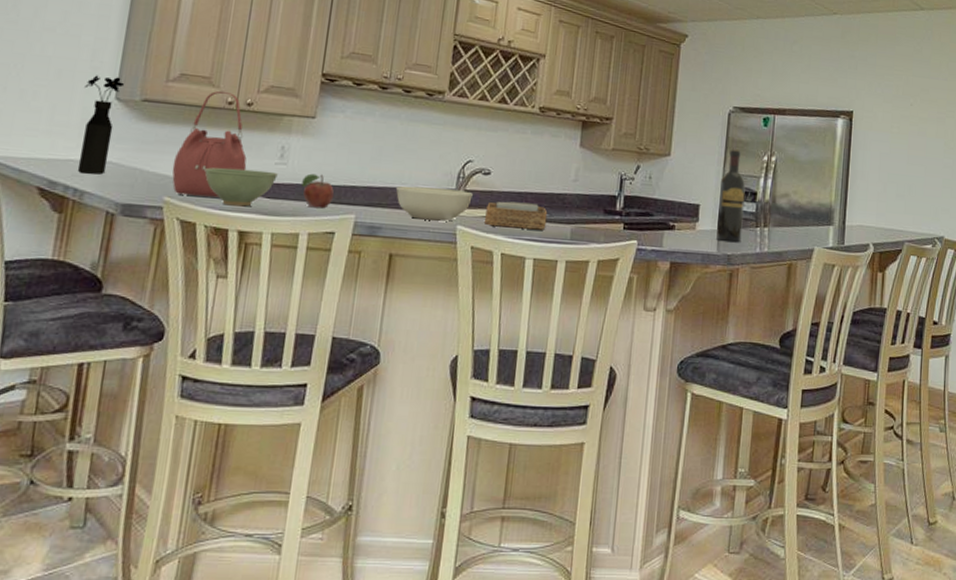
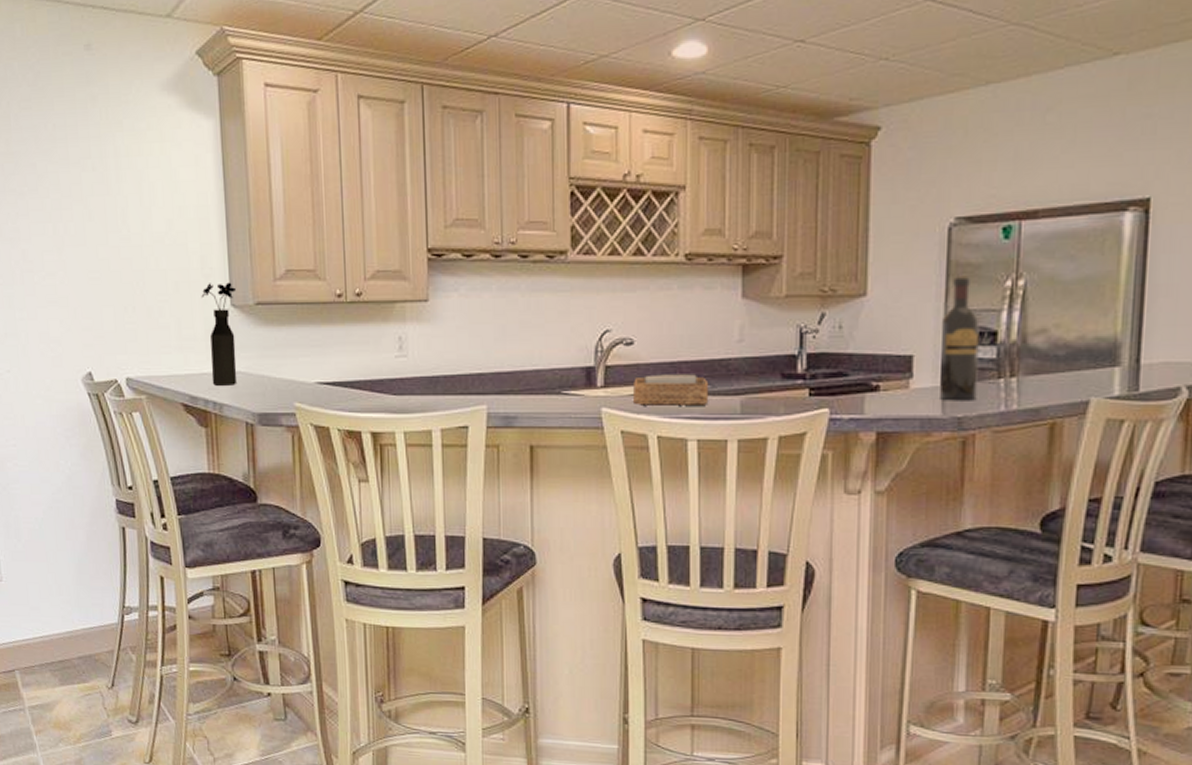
handbag: present [172,90,247,197] -> none [296,283,368,399]
bowl: present [204,167,278,207] -> none [327,366,400,406]
fruit: present [302,173,335,209] -> none [426,363,462,401]
bowl: present [395,186,473,222] -> none [526,367,615,406]

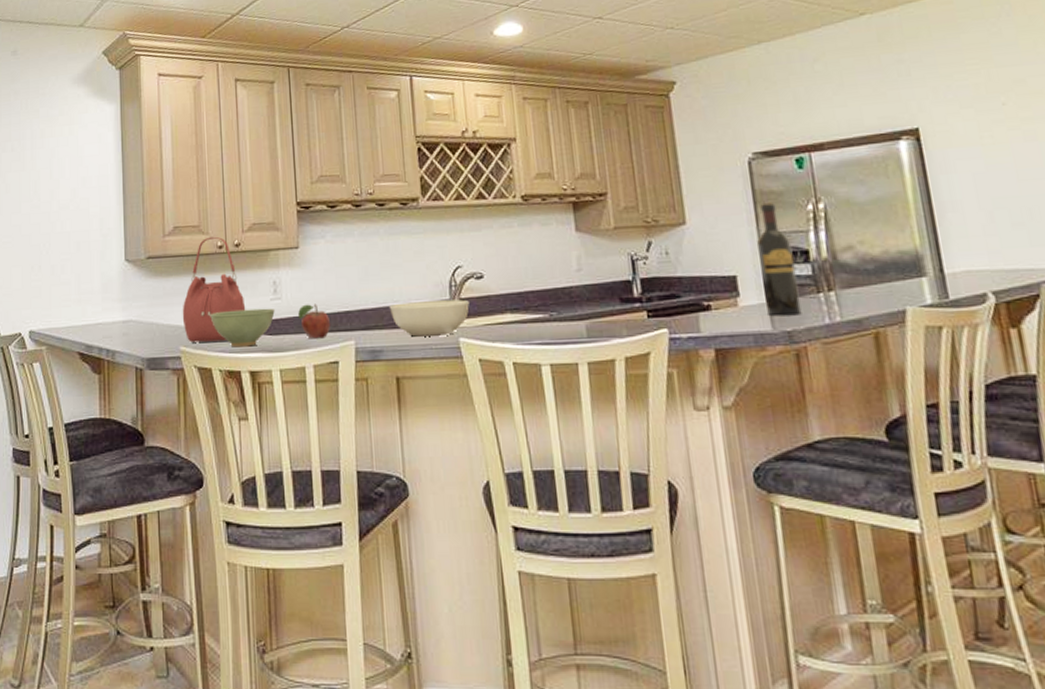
flower arrangement: present [201,282,237,387] -> none [99,240,131,336]
handbag: none [296,283,368,399] -> present [182,236,246,343]
bowl: none [327,366,400,406] -> present [210,308,275,348]
fruit: none [426,363,462,401] -> present [298,304,331,339]
bowl: none [526,367,615,406] -> present [389,299,469,338]
napkin holder: present [632,374,709,406] -> none [486,302,557,334]

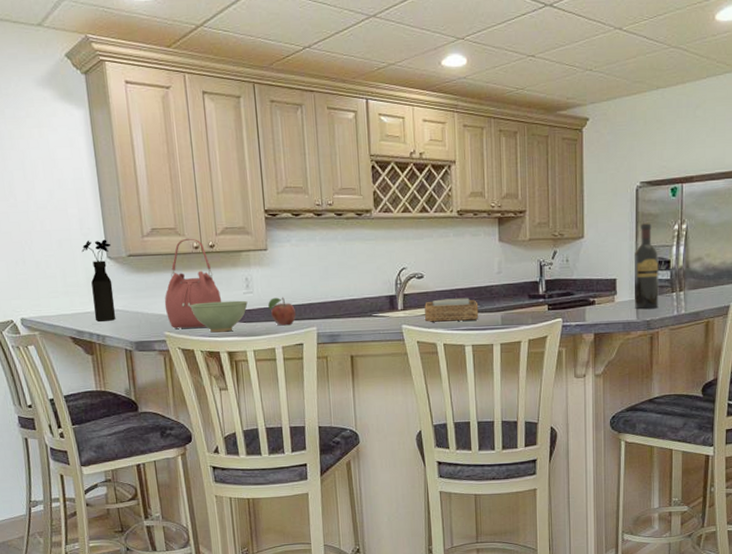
flower arrangement: none [99,240,131,336] -> present [81,239,116,323]
bowl: present [389,299,469,338] -> none [345,295,411,325]
napkin holder: none [486,302,557,334] -> present [424,298,479,322]

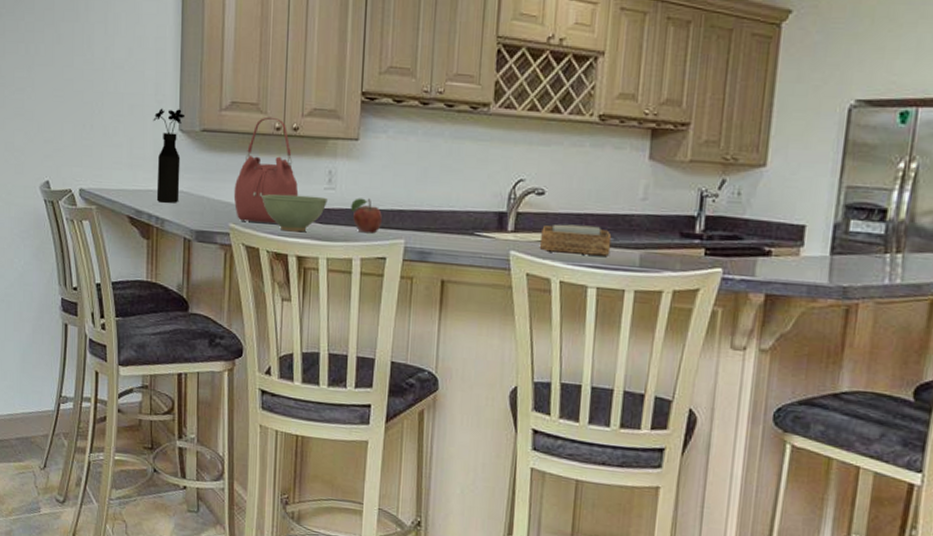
wine bottle: present [634,222,659,310] -> none [828,154,872,273]

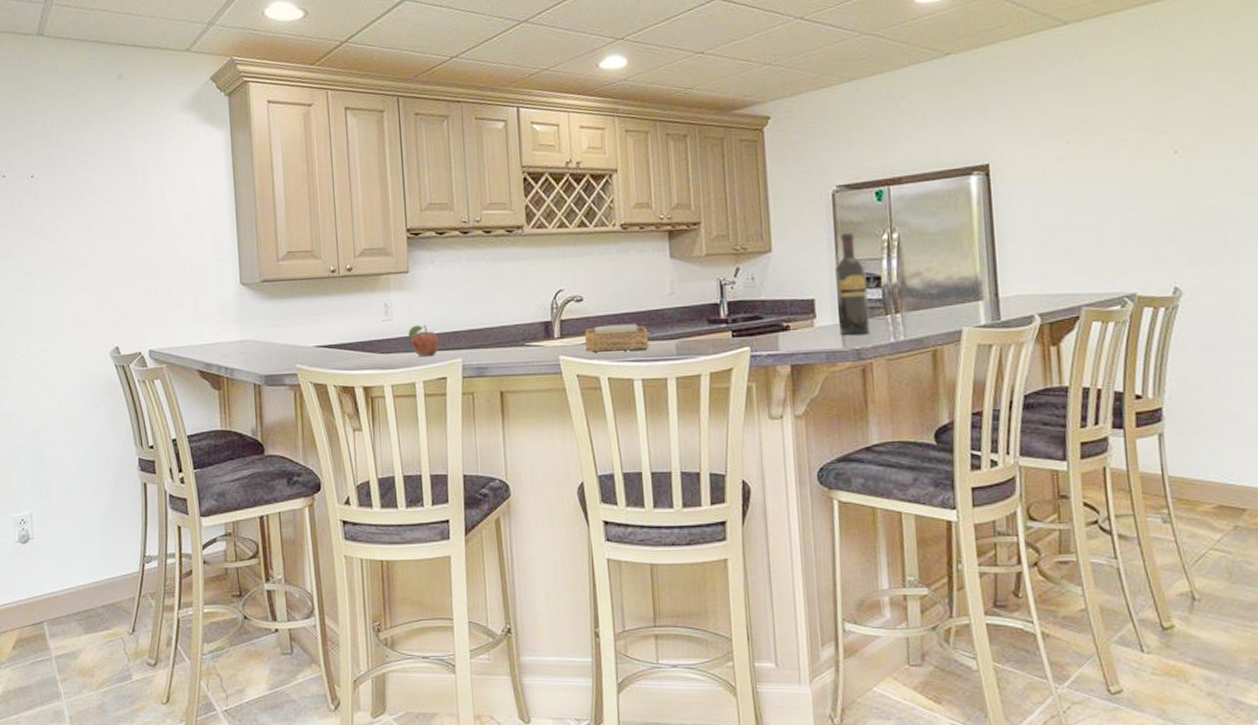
flower arrangement: present [153,108,186,204] -> none [215,264,246,354]
handbag: present [233,116,299,223] -> none [297,261,359,361]
bowl: present [262,194,328,232] -> none [324,328,386,365]
wine bottle: none [828,154,872,273] -> present [834,232,870,336]

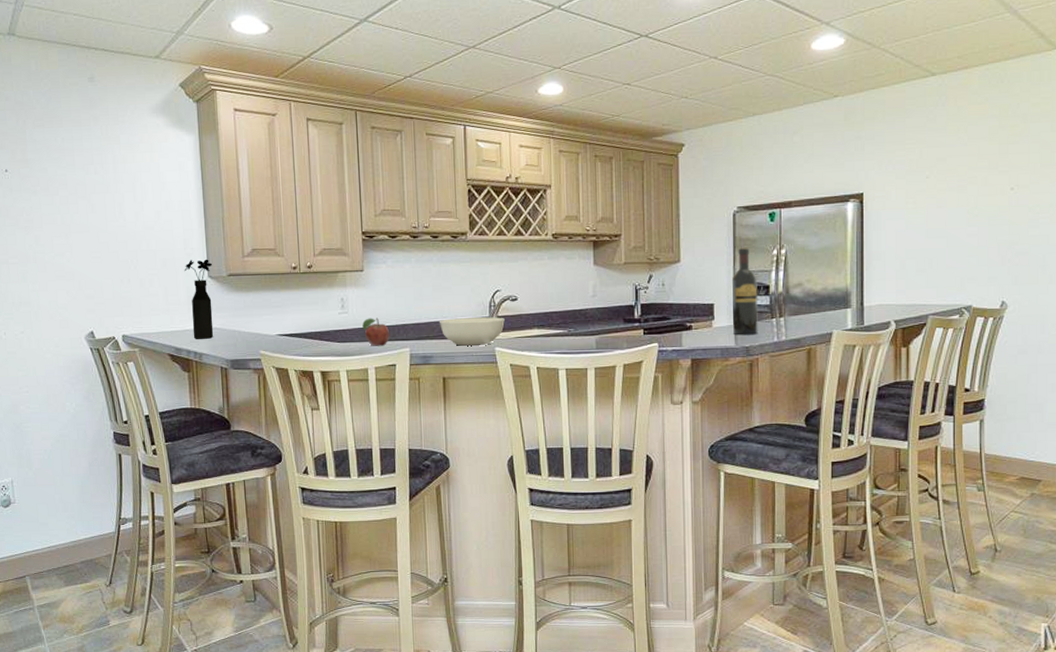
flower arrangement: none [215,264,246,354] -> present [184,259,214,340]
bowl: none [494,321,569,356] -> present [439,317,505,347]
napkin holder: present [584,323,649,352] -> none [517,321,573,345]

